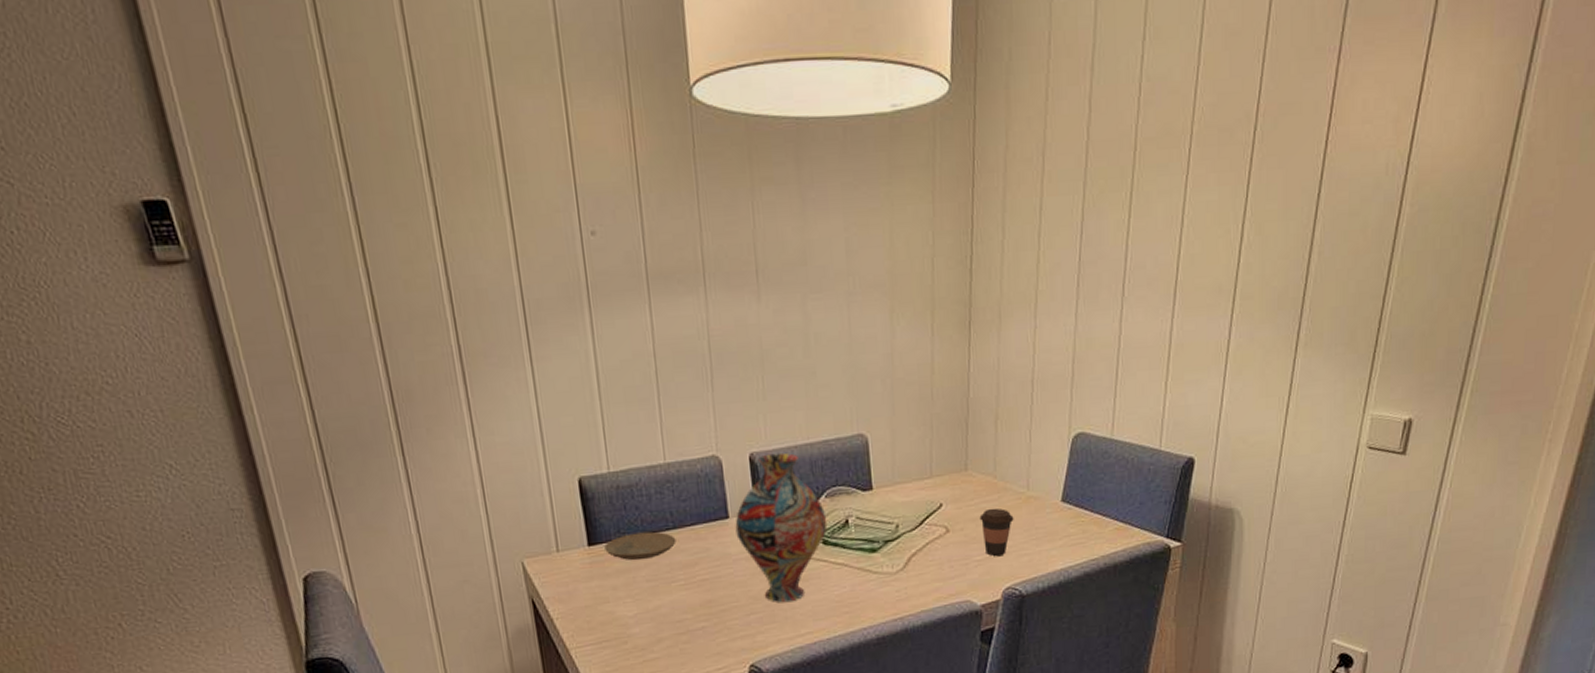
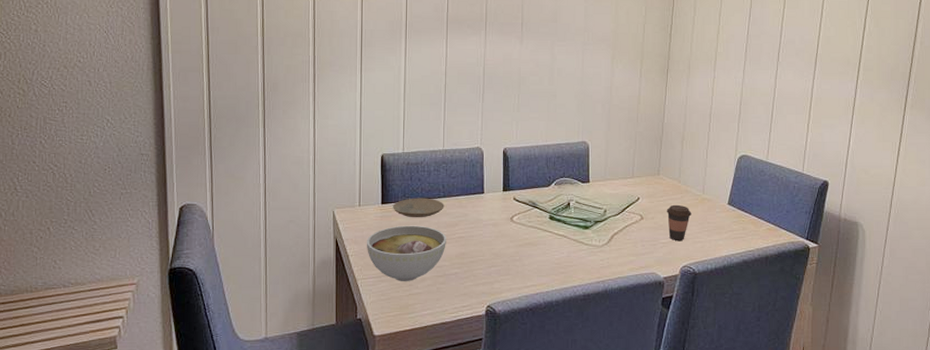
bowl: none [574,569,685,646] -> present [366,225,446,281]
vase: present [735,452,828,602] -> none [488,149,554,259]

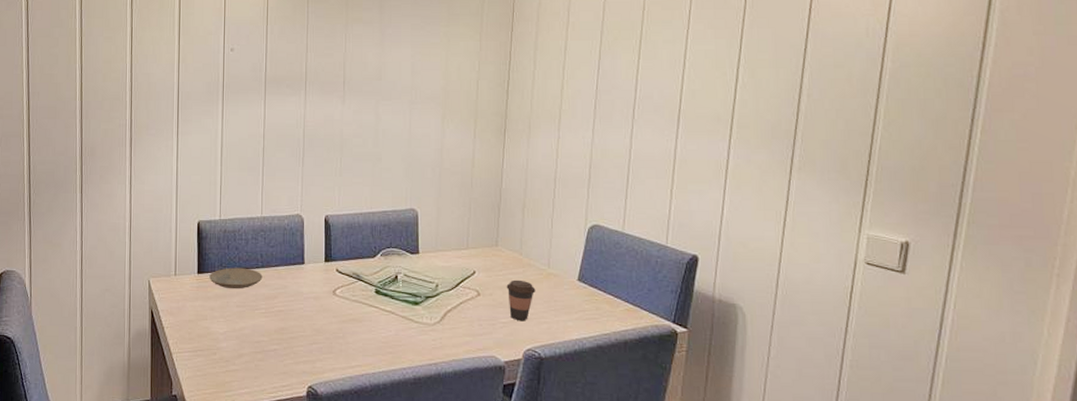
bowl: present [366,225,446,281] -> none [182,296,265,357]

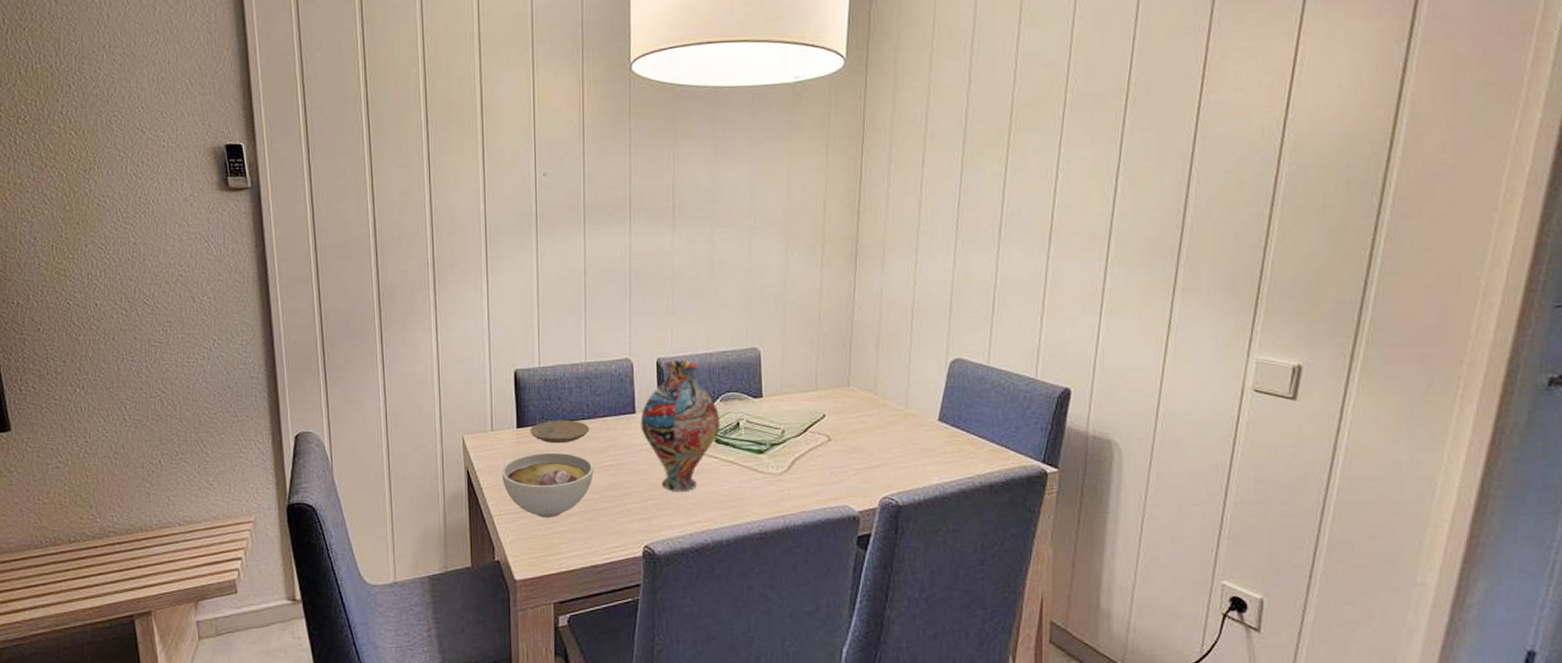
bowl: none [182,296,265,357] -> present [501,452,594,517]
vase: none [308,217,381,337] -> present [640,359,721,491]
coffee cup: present [506,279,536,321] -> none [860,422,892,467]

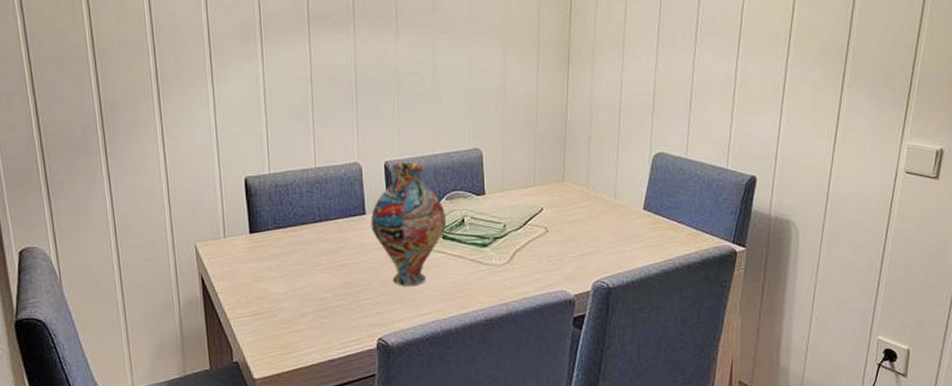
bowl: present [501,452,594,517] -> none [236,254,327,318]
plate: present [530,420,590,444] -> none [263,223,322,247]

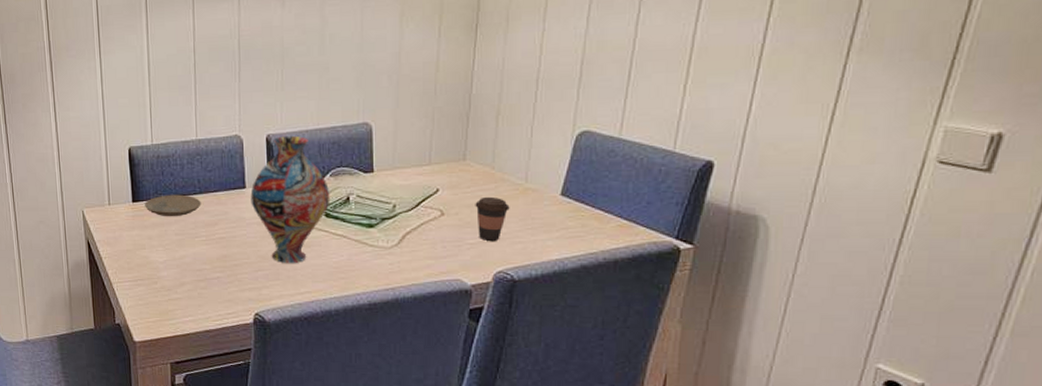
plate: none [263,223,322,247] -> present [145,194,201,217]
coffee cup: none [574,213,603,254] -> present [475,196,510,242]

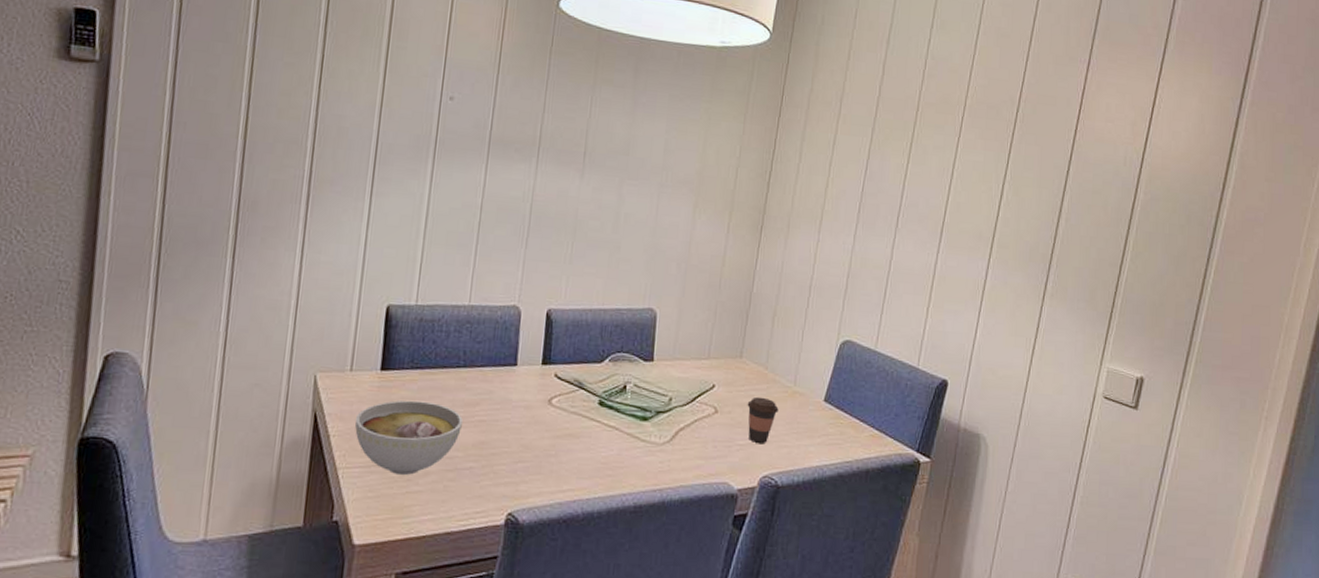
bowl: none [119,225,206,285] -> present [354,400,463,475]
plate: present [145,194,201,217] -> none [395,365,464,392]
vase: present [250,135,330,263] -> none [520,312,607,455]

